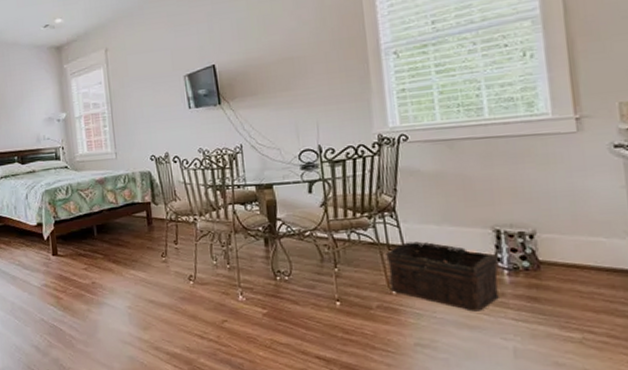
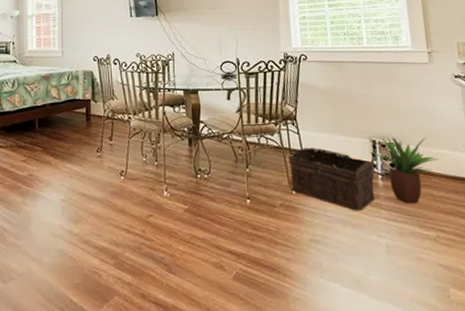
potted plant: none [493,224,598,301] -> present [370,137,446,203]

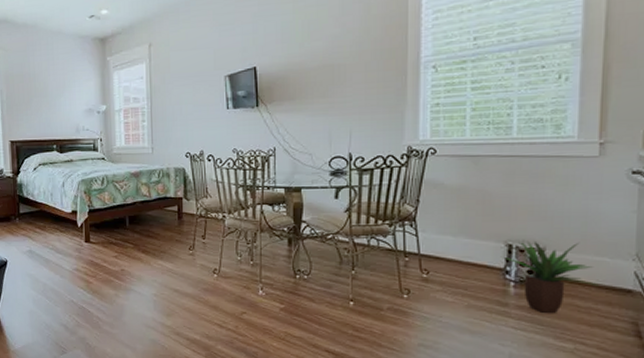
basket: present [288,147,375,211] -> none [401,251,506,318]

